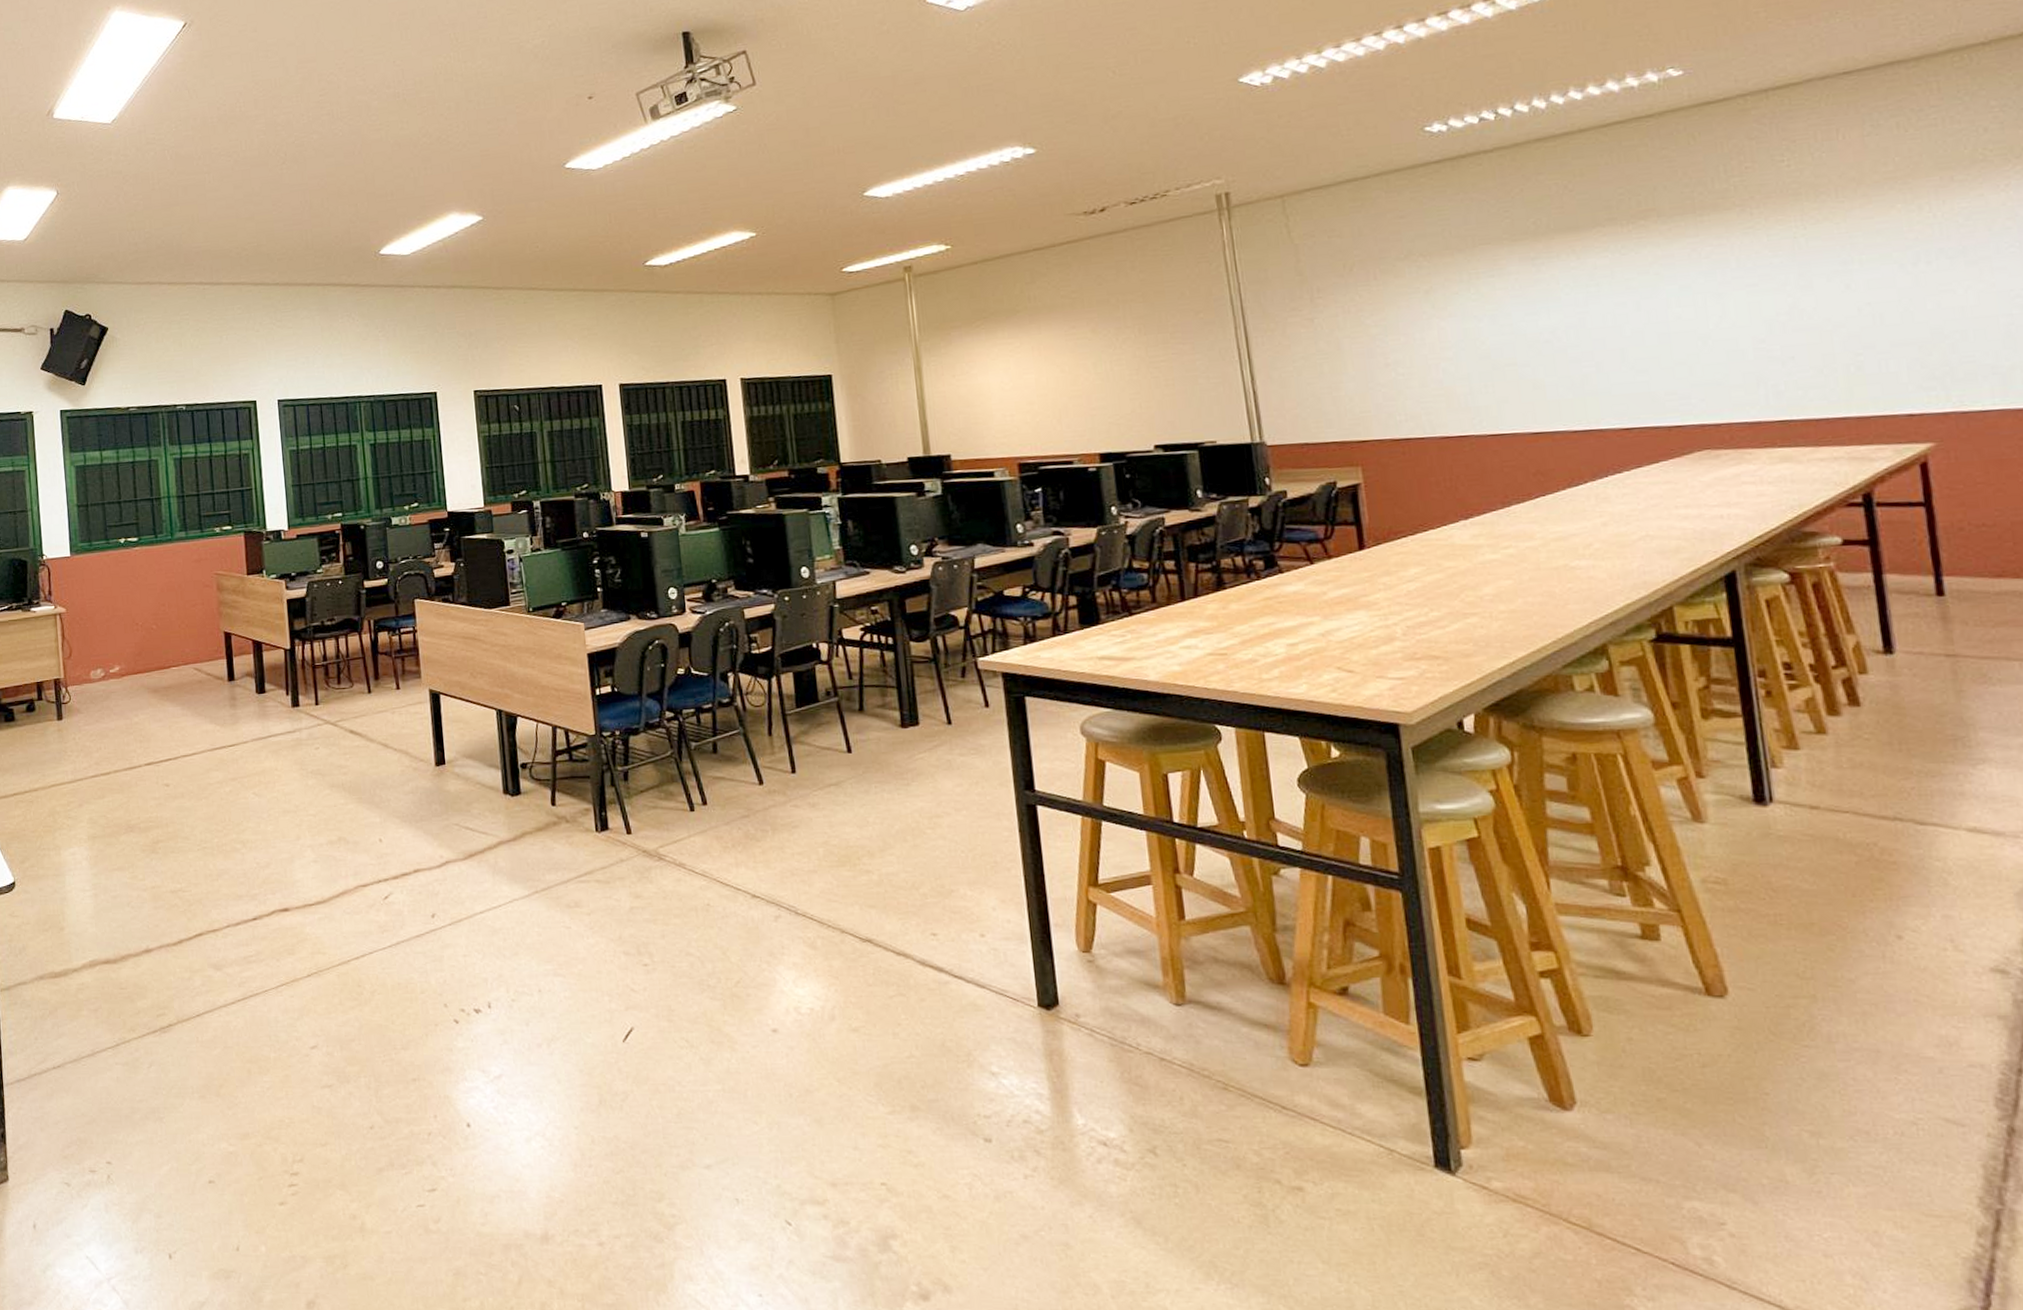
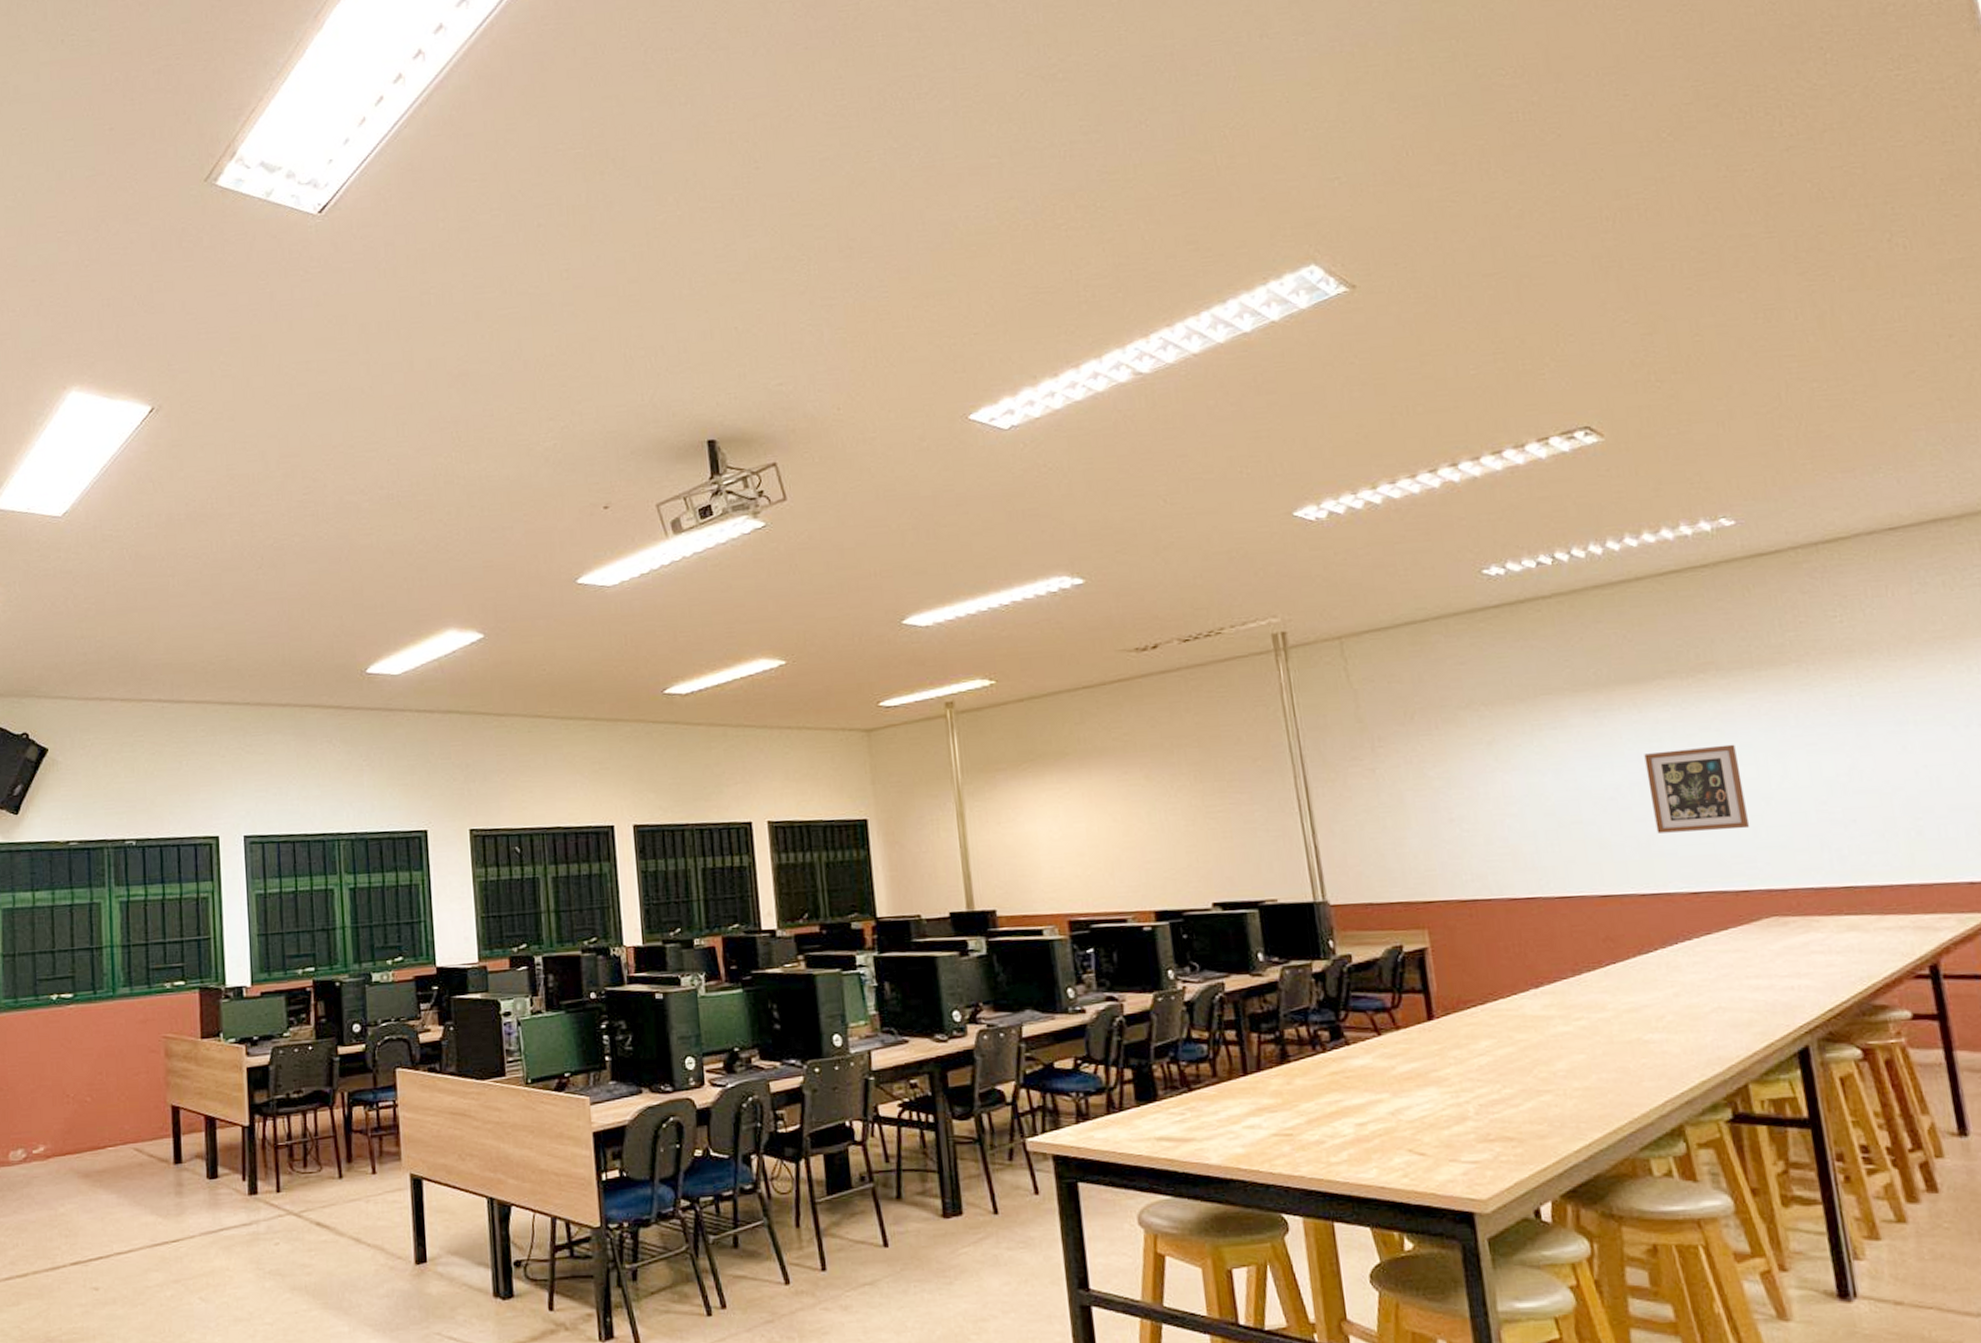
wall art: none [1581,287,1684,374] -> present [1644,744,1749,834]

